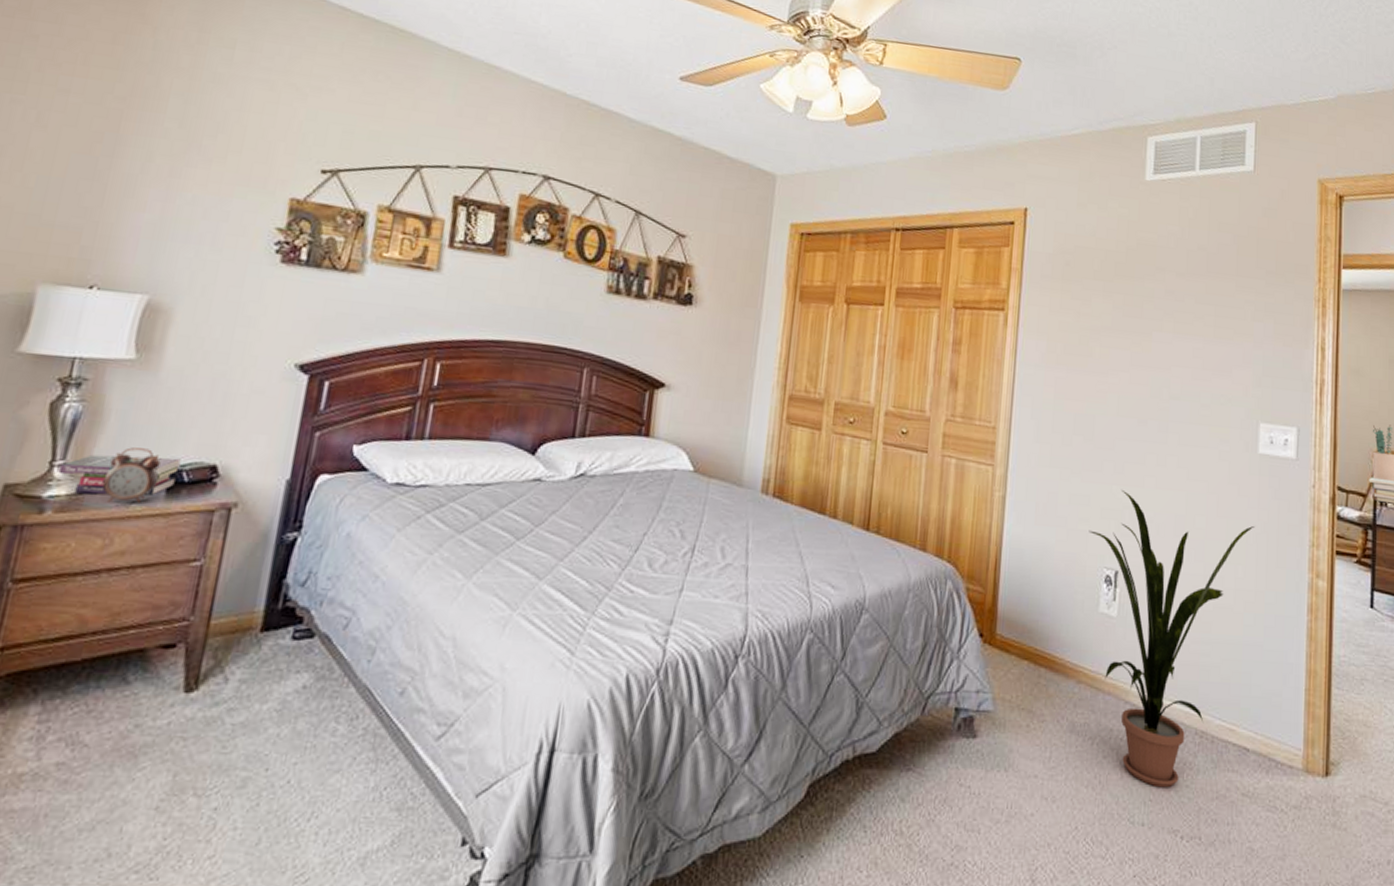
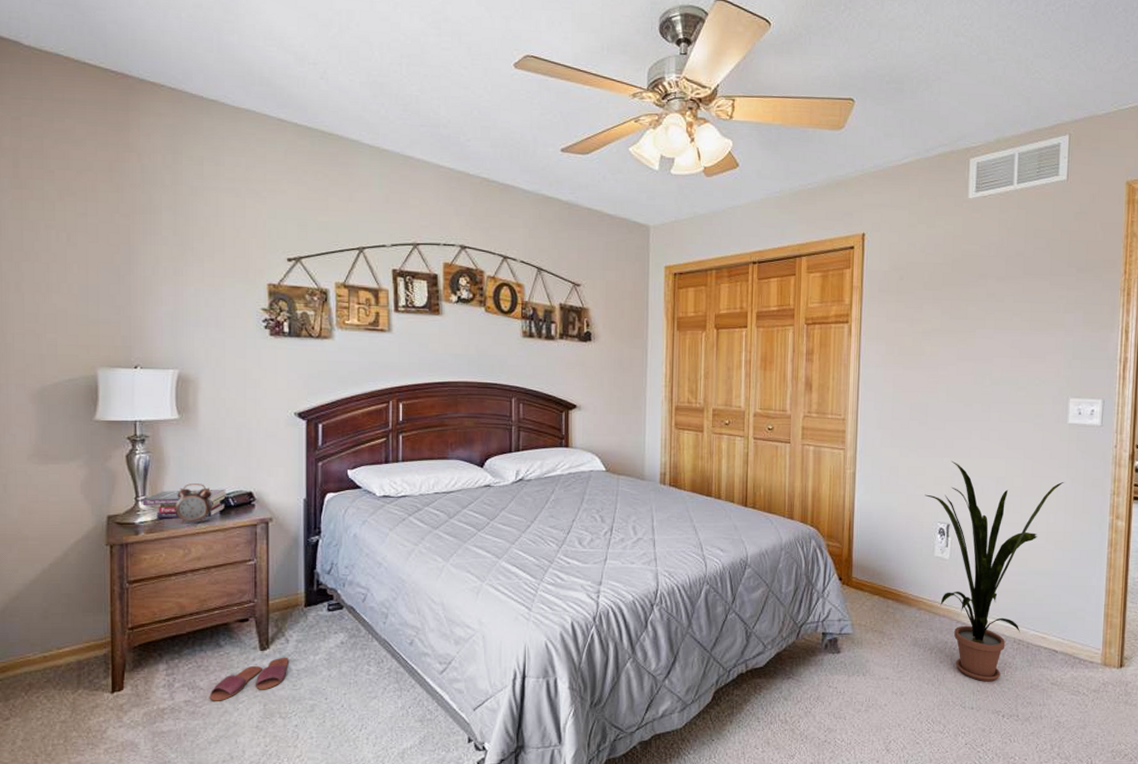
slippers: none [94,703,223,766] -> present [209,657,289,701]

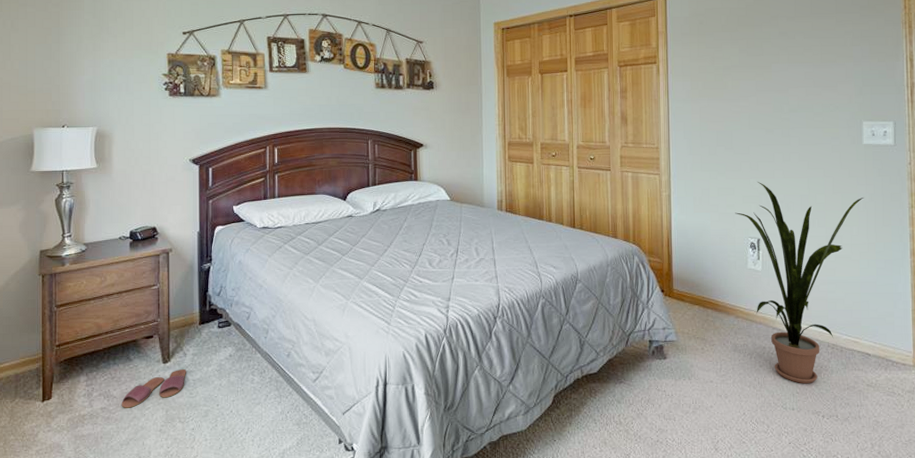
books: present [142,489,226,519] -> none [68,225,135,252]
alarm clock: present [175,483,213,524] -> none [93,221,124,256]

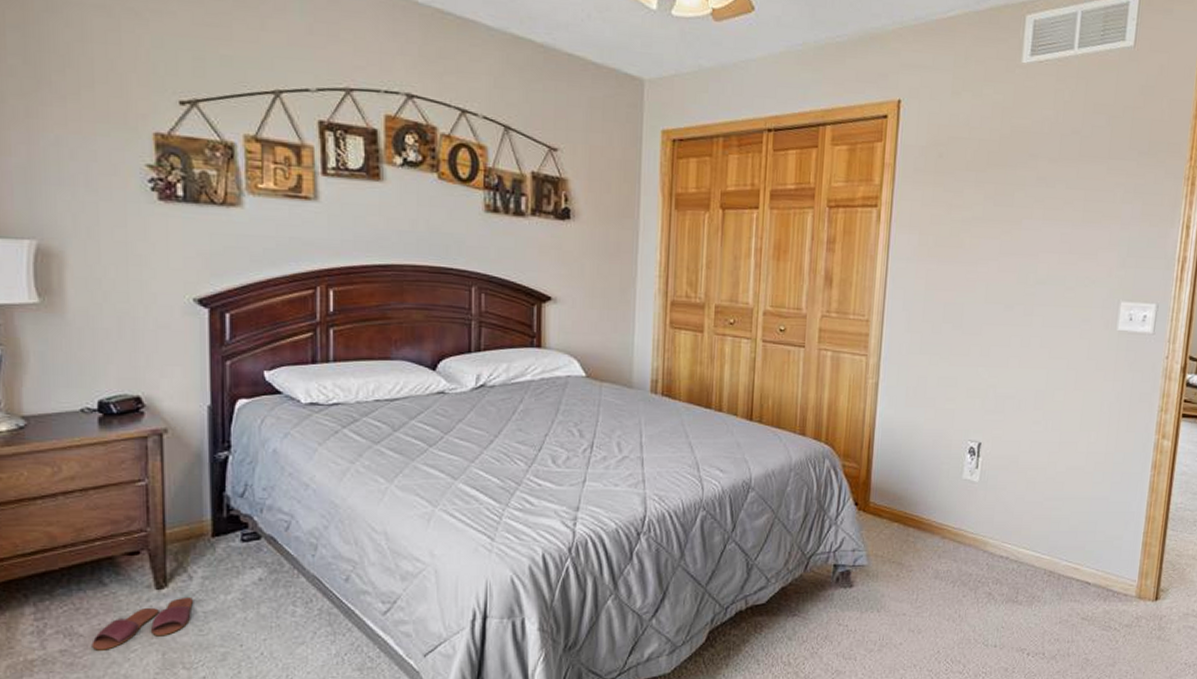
house plant: present [735,181,865,384] -> none [955,370,1110,617]

